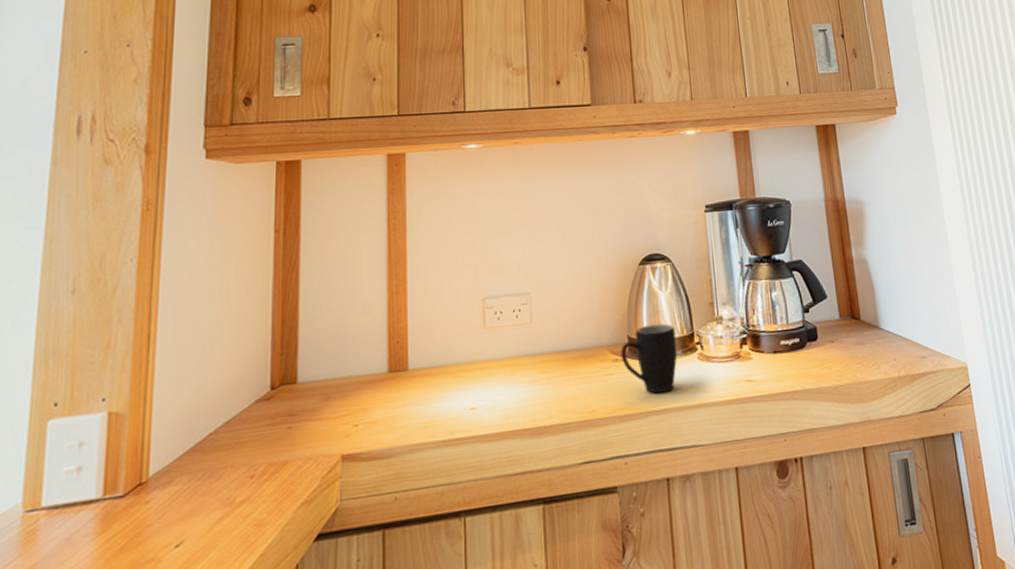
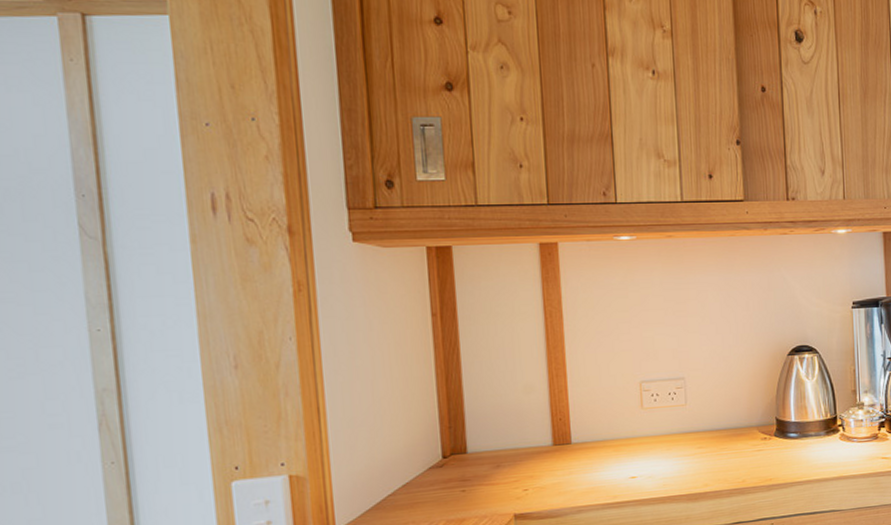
mug: present [621,323,678,394] -> none [769,407,821,468]

